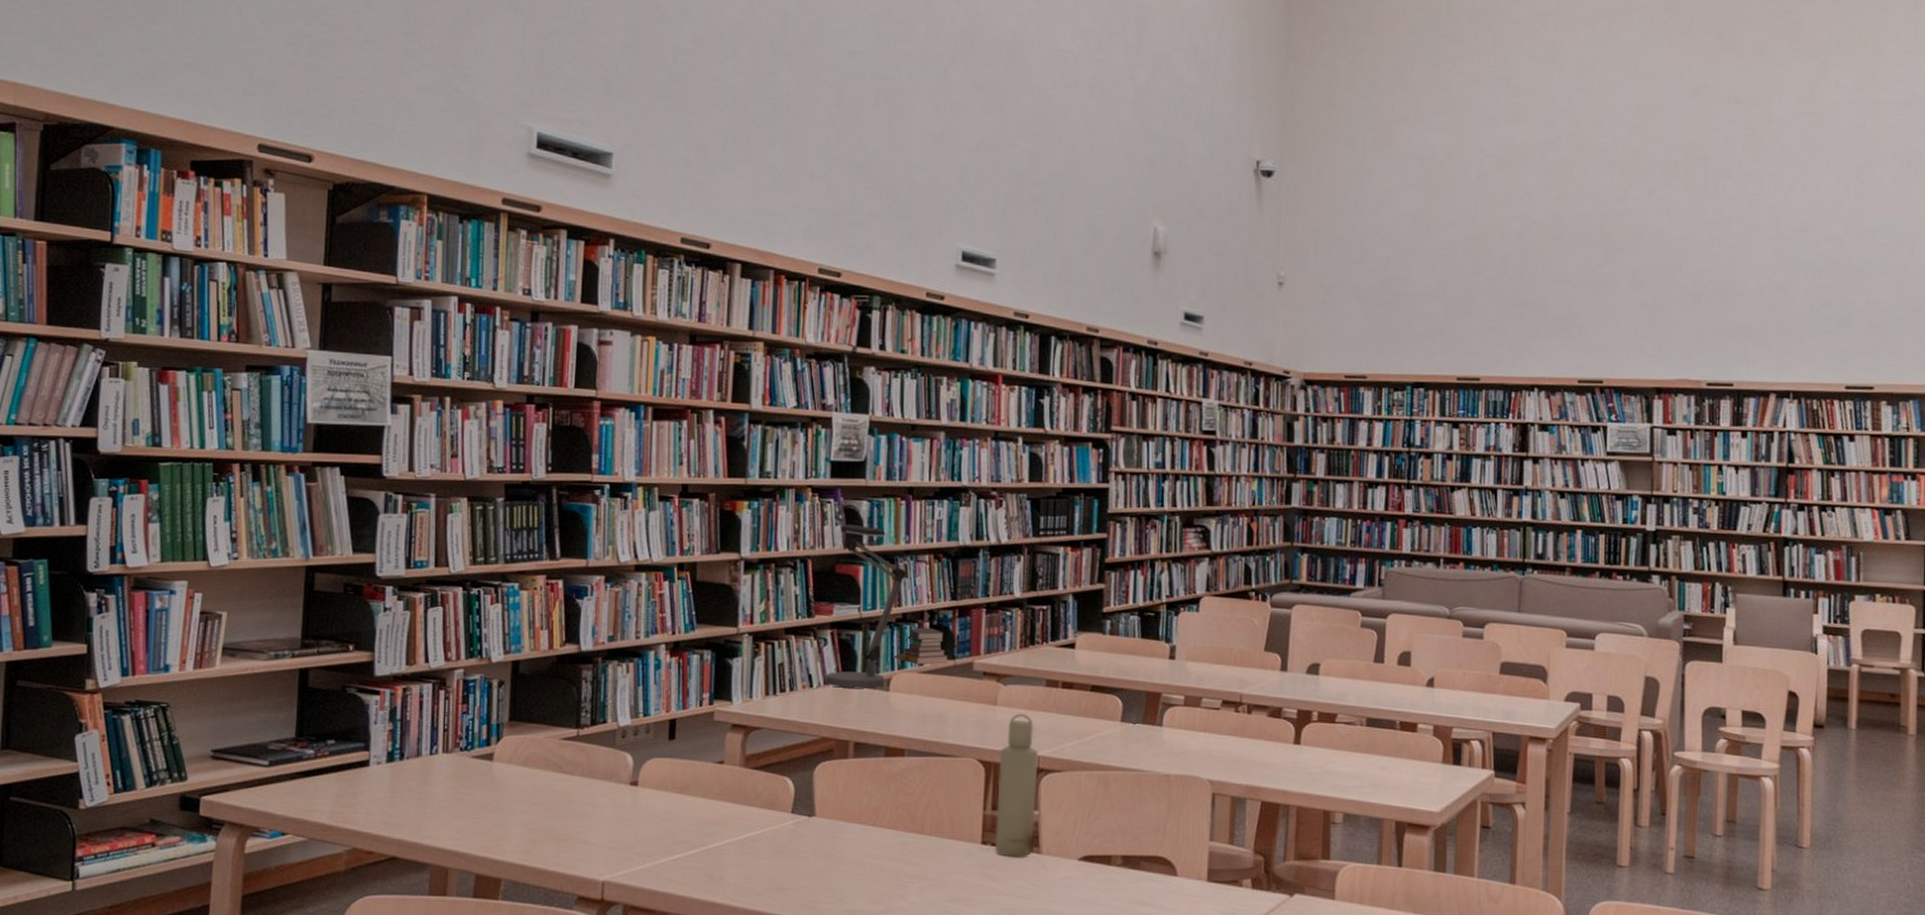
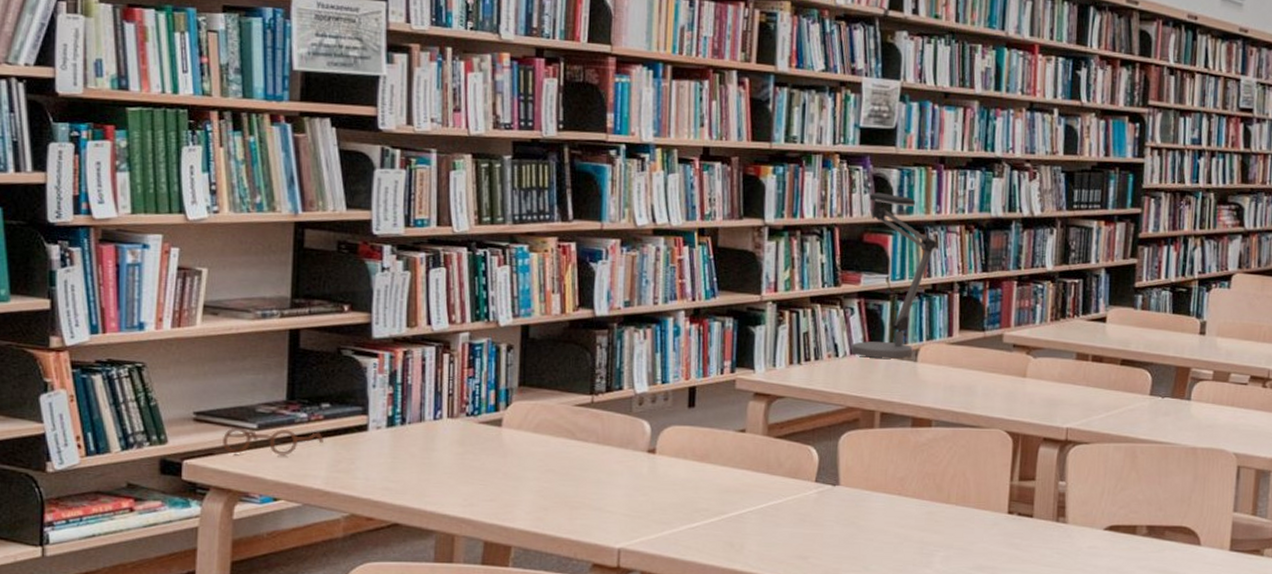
glasses: none [237,764,329,791] -> present [223,427,324,456]
books: present [893,627,948,665] -> none [921,298,978,336]
bottle: present [995,713,1039,857] -> none [1021,385,1067,527]

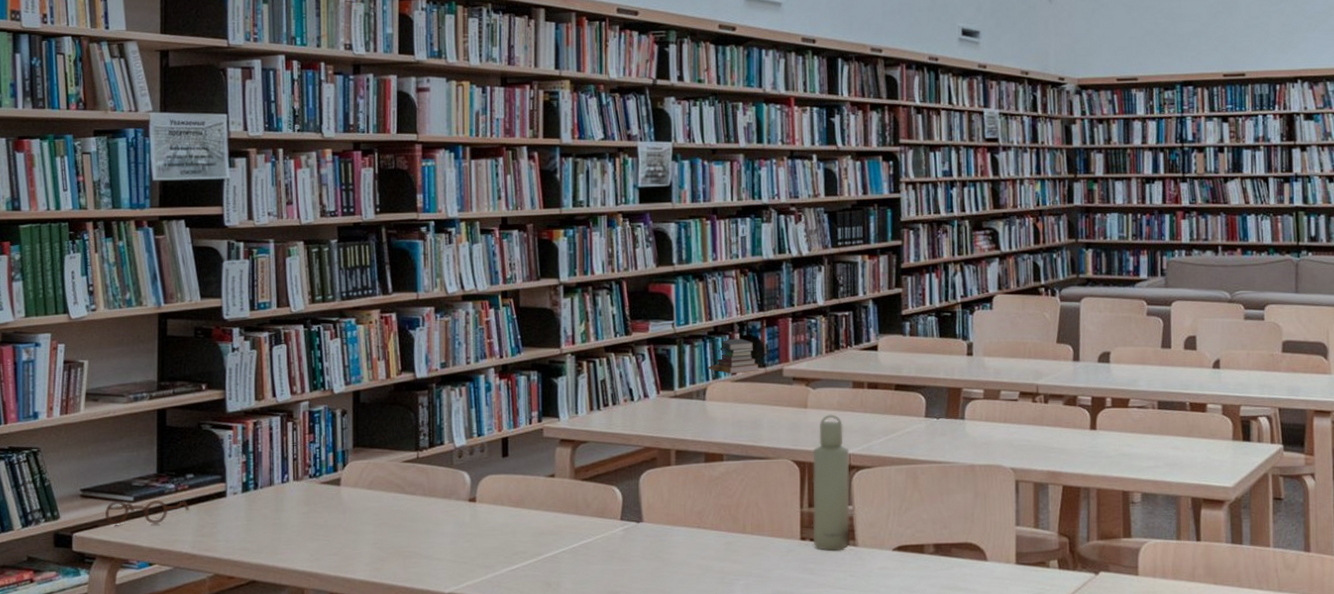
desk lamp: present [852,192,937,359] -> none [645,245,716,400]
books: none [921,298,978,336] -> present [707,338,759,374]
bottle: none [1021,385,1067,527] -> present [812,414,850,551]

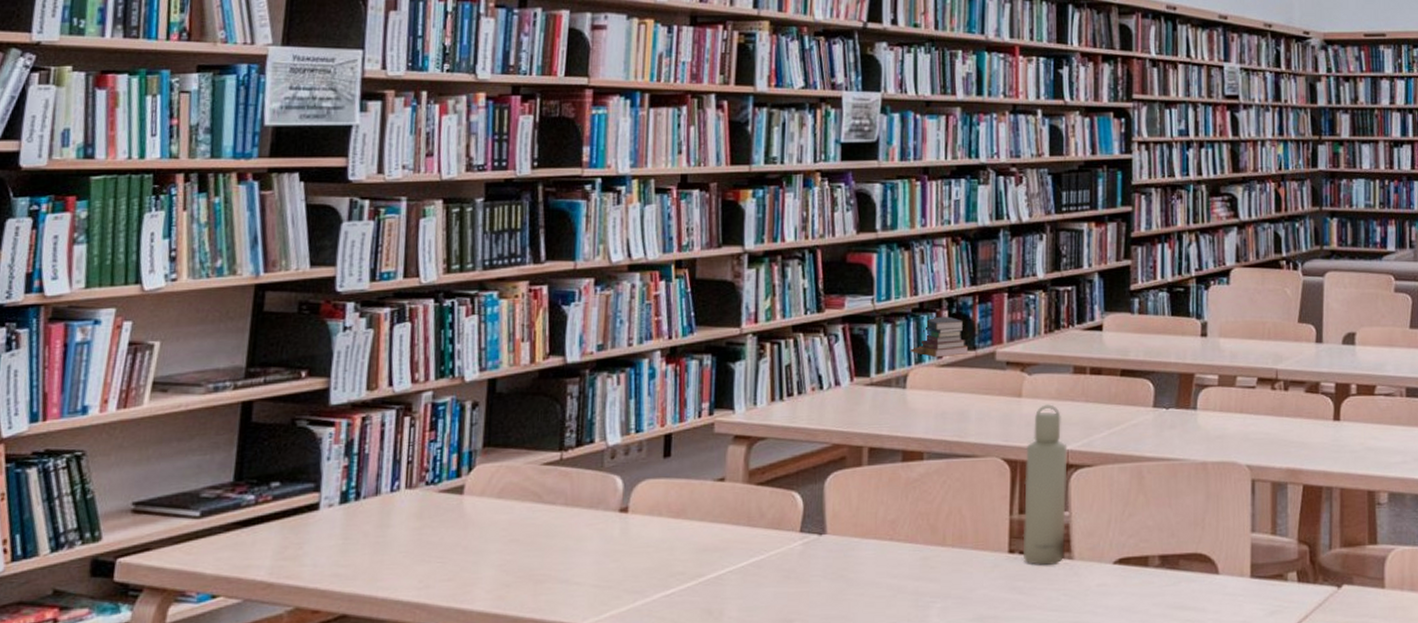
glasses: present [105,499,189,524] -> none [161,514,271,546]

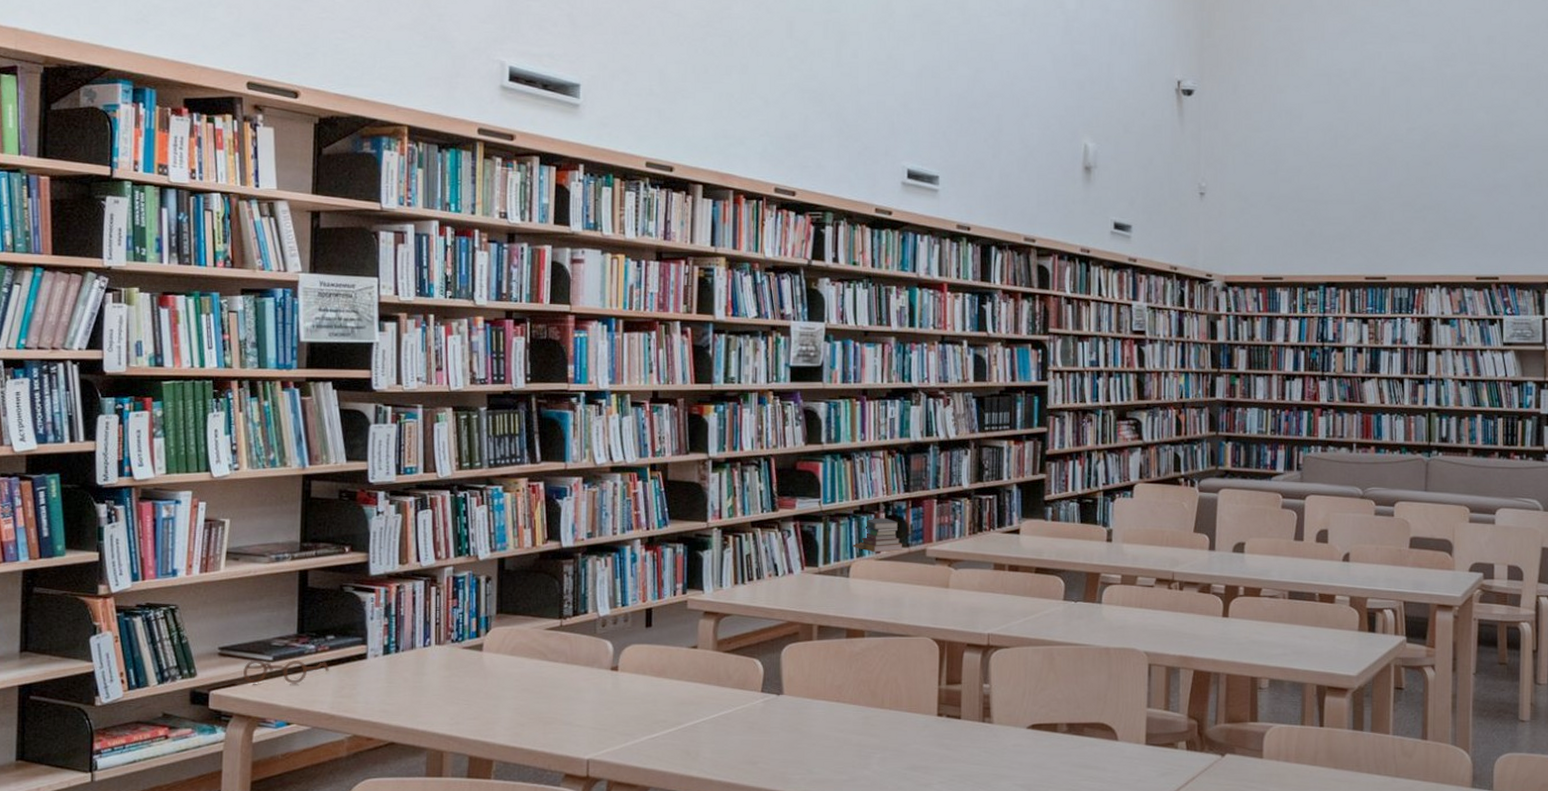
glasses: none [161,514,271,546] -> present [243,659,329,684]
bottle: present [1023,404,1068,565] -> none [949,595,988,727]

